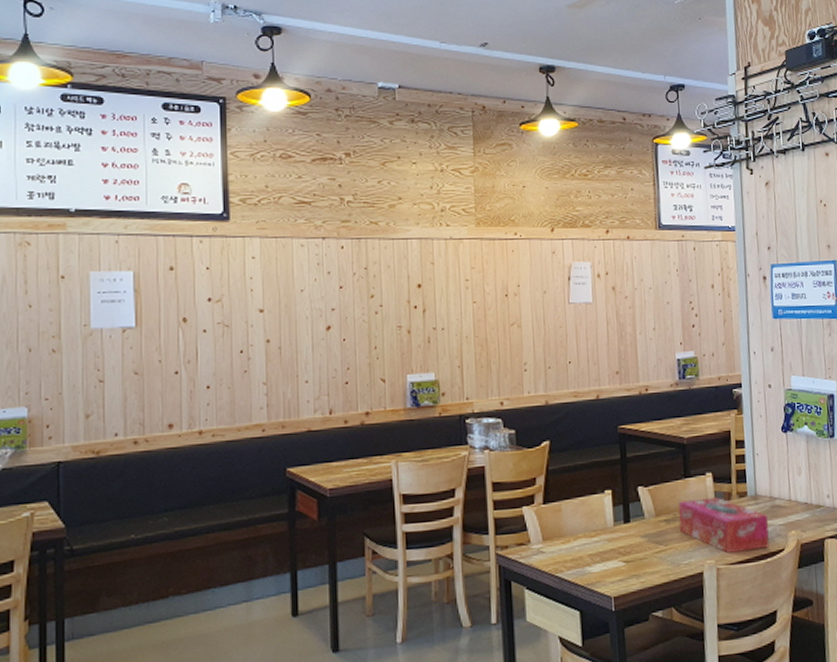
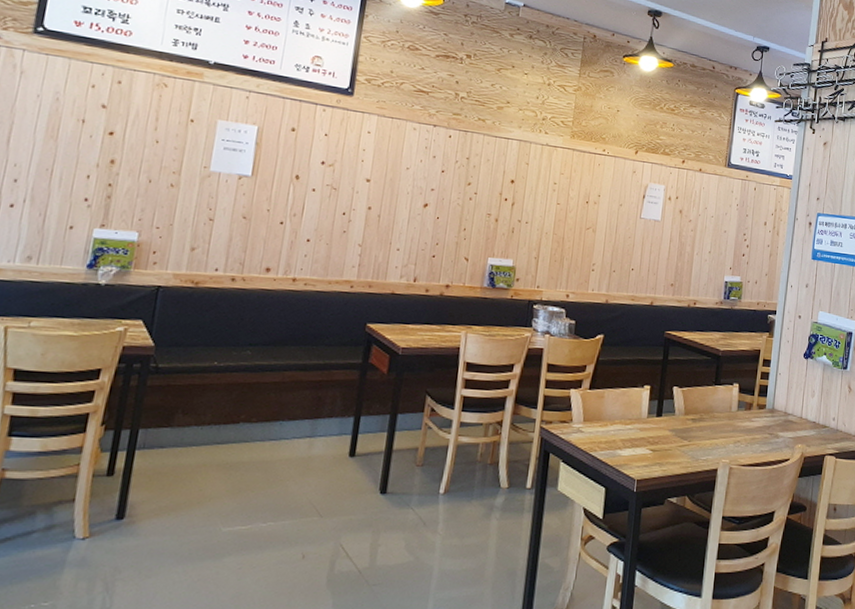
tissue box: present [678,497,769,553] -> none [703,405,781,456]

